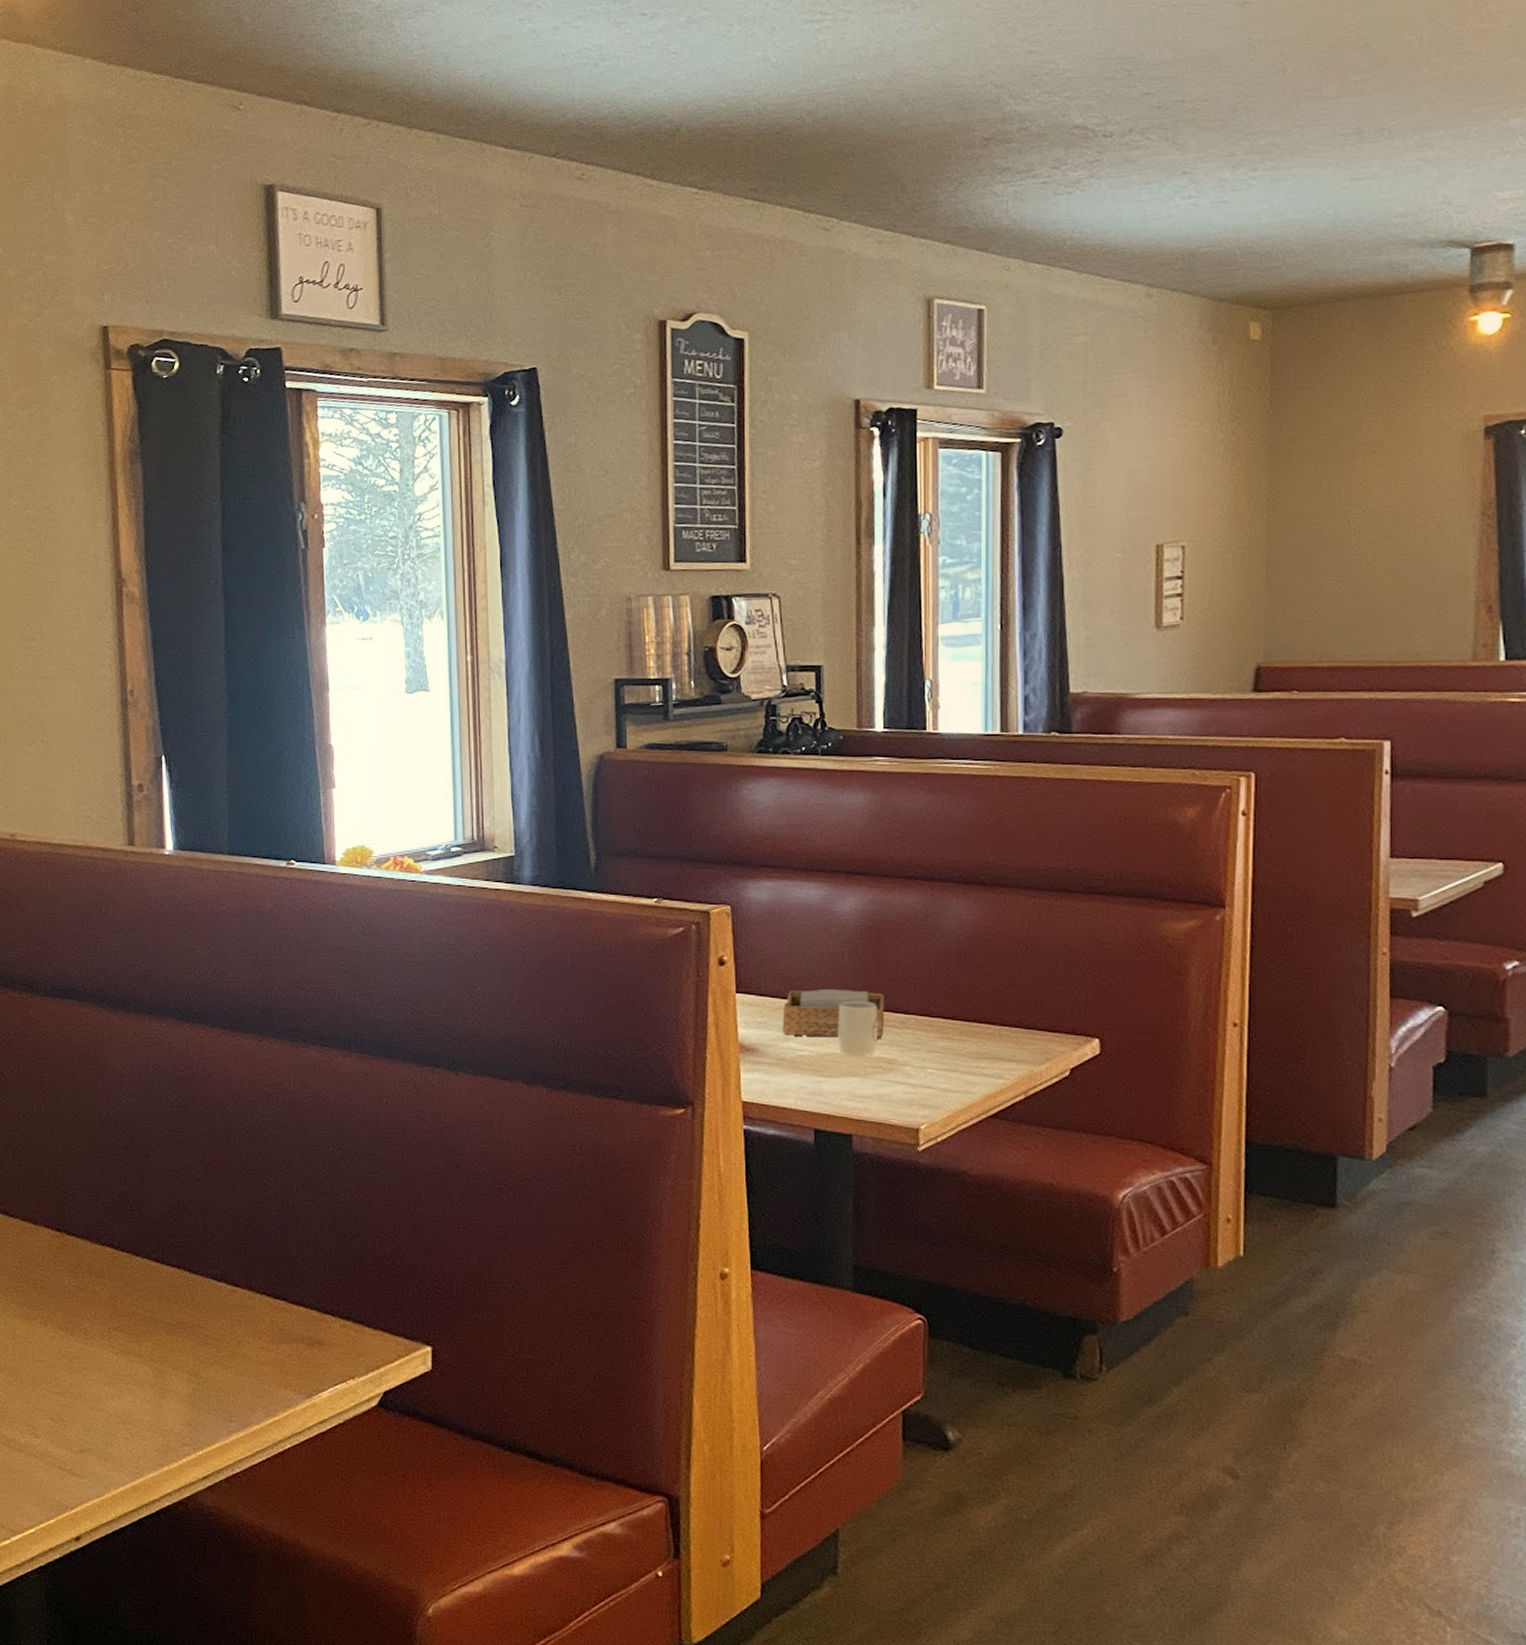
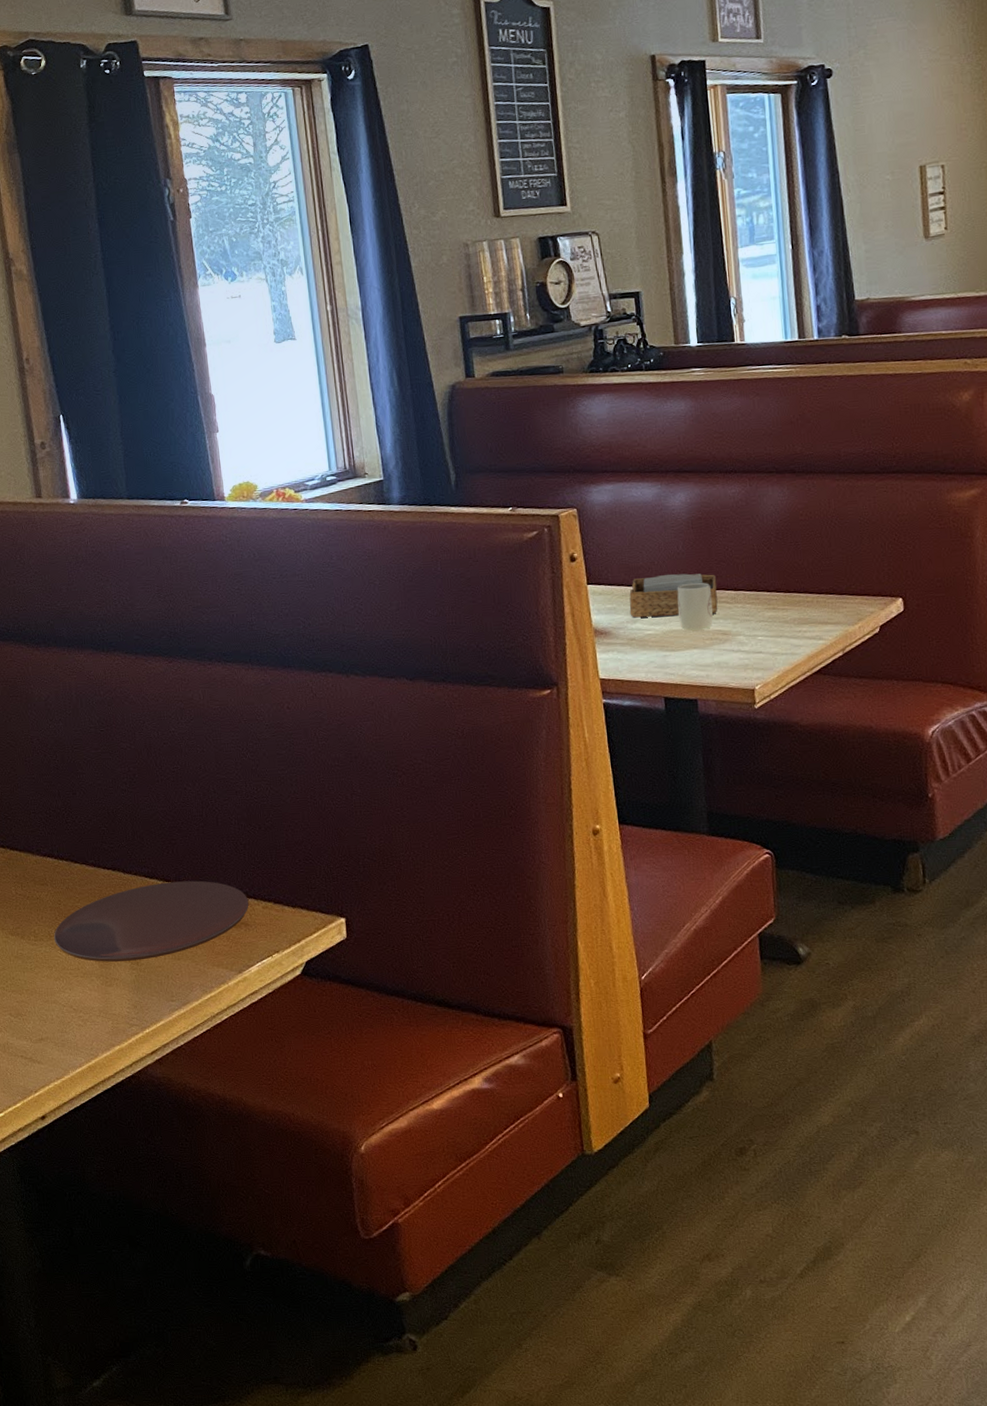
plate: none [106,1287,326,1372] -> present [53,880,249,962]

